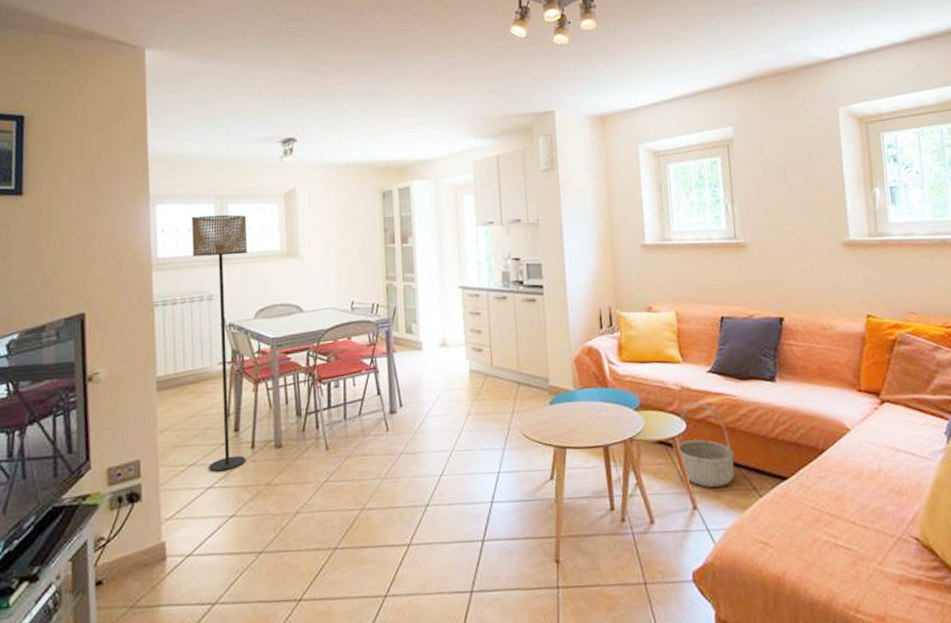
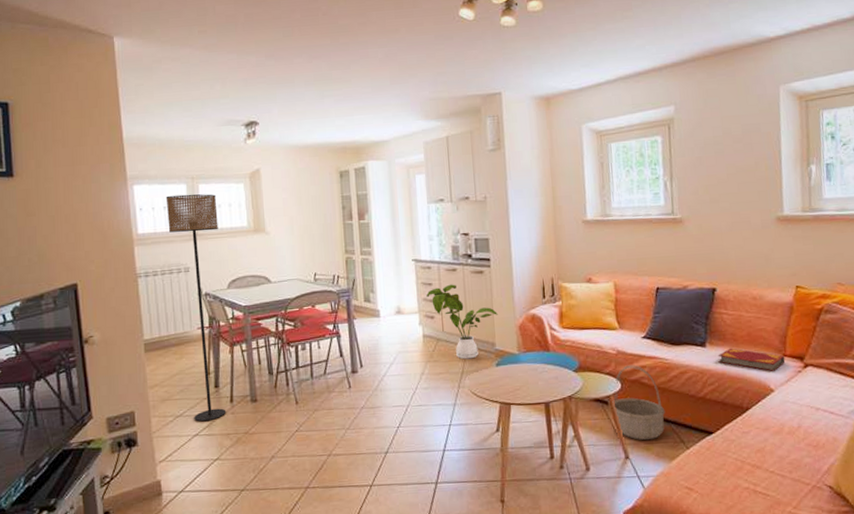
house plant: none [474,313,553,397] -> present [426,284,499,360]
hardback book: none [788,382,861,408] -> present [717,348,785,371]

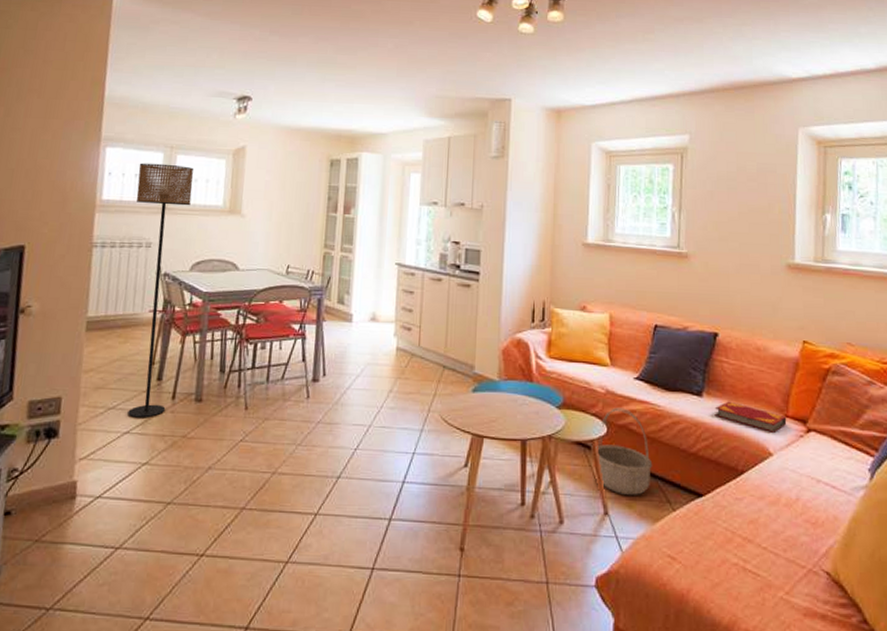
house plant: present [426,284,499,360] -> none [406,295,482,381]

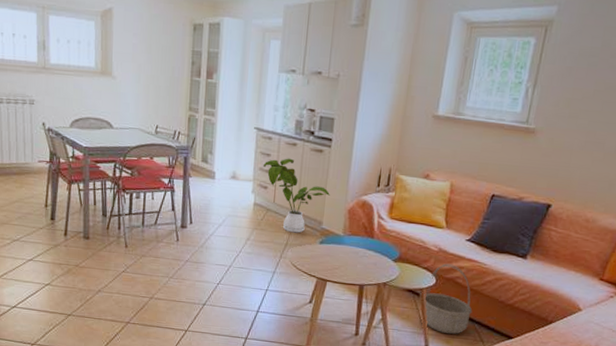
floor lamp: present [127,163,193,418] -> none [15,22,66,250]
house plant: none [406,295,482,381] -> present [263,158,331,233]
hardback book: present [714,401,787,433] -> none [535,264,602,292]

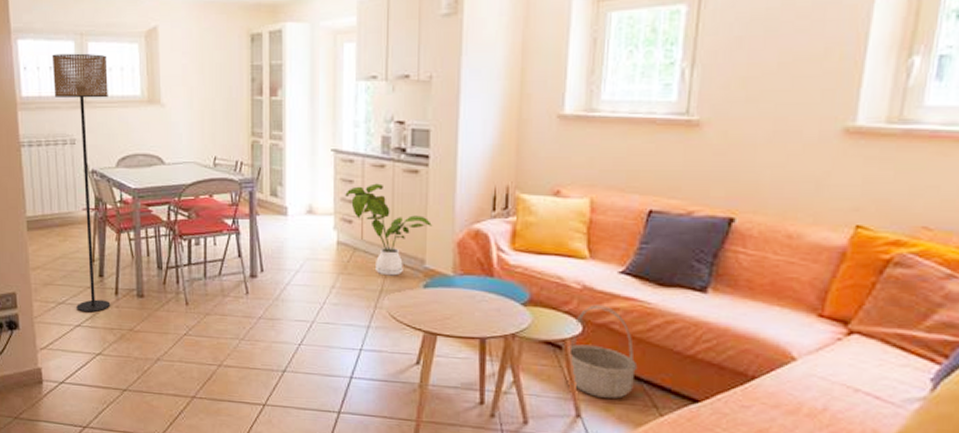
floor lamp: none [15,22,66,250] -> present [52,53,111,313]

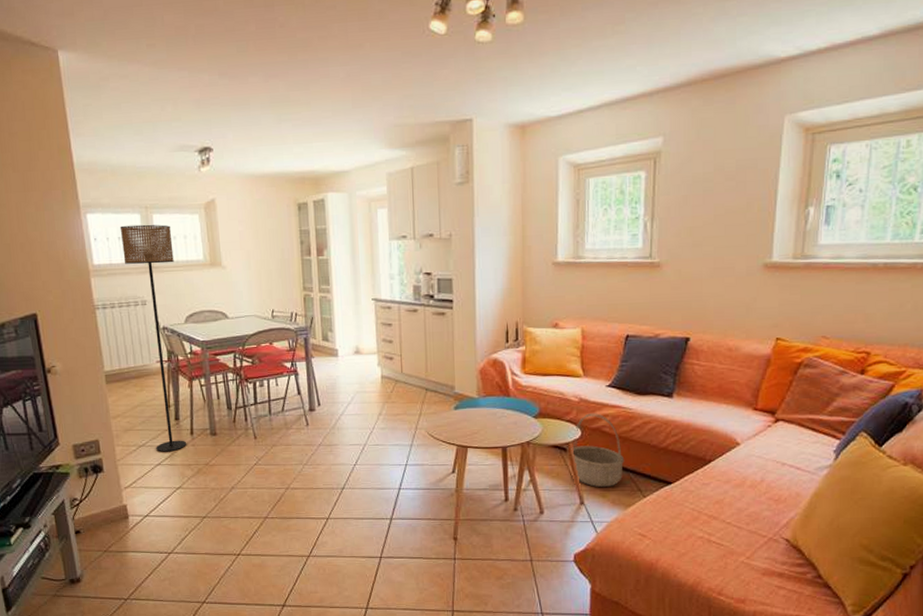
house plant: present [345,183,433,276] -> none [386,325,459,402]

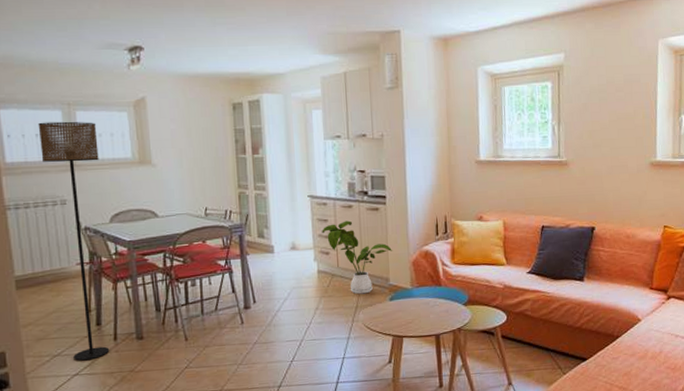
house plant: none [386,325,459,402] -> present [322,220,393,295]
basket: present [571,413,625,488] -> none [498,298,546,368]

